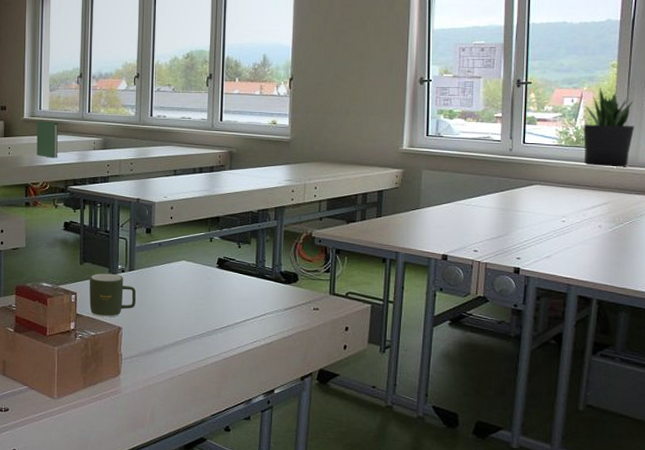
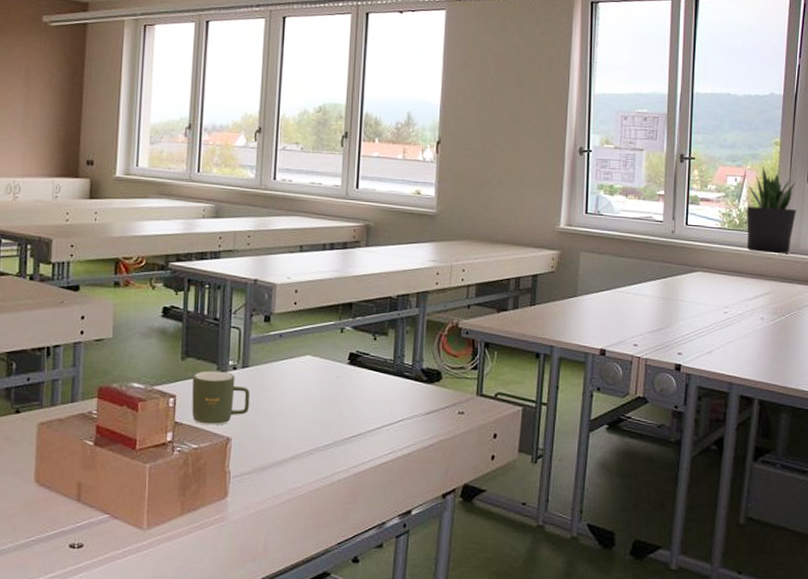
binder: present [36,121,58,158] -> none [130,180,159,227]

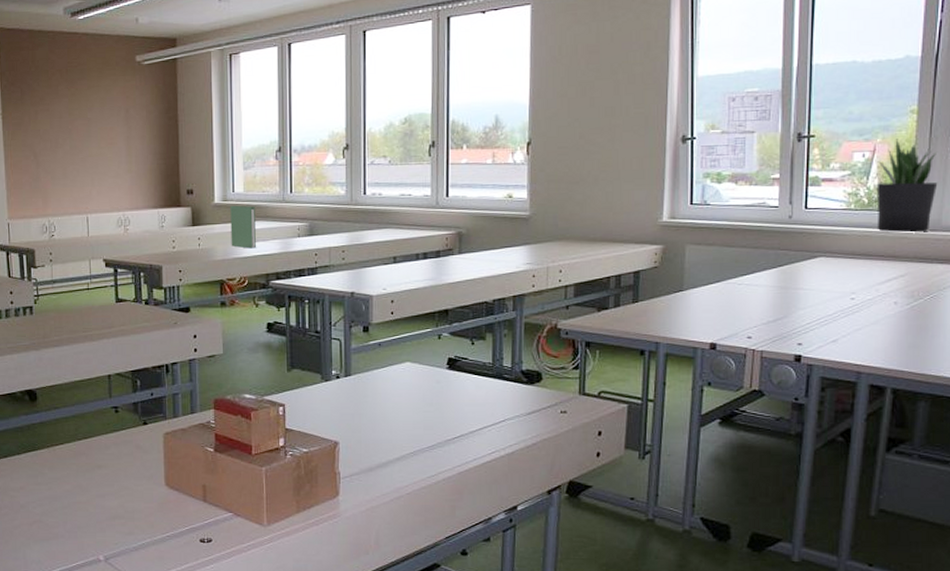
binder: none [130,180,159,227] -> present [230,205,256,249]
mug: present [191,370,250,426] -> none [298,380,355,431]

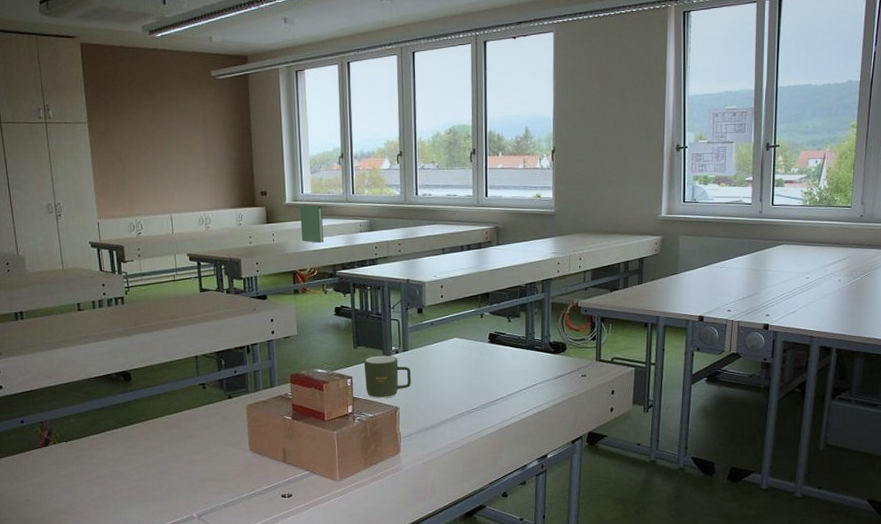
mug: none [298,380,355,431] -> present [363,355,412,399]
planter: present [876,139,938,233] -> none [826,148,872,224]

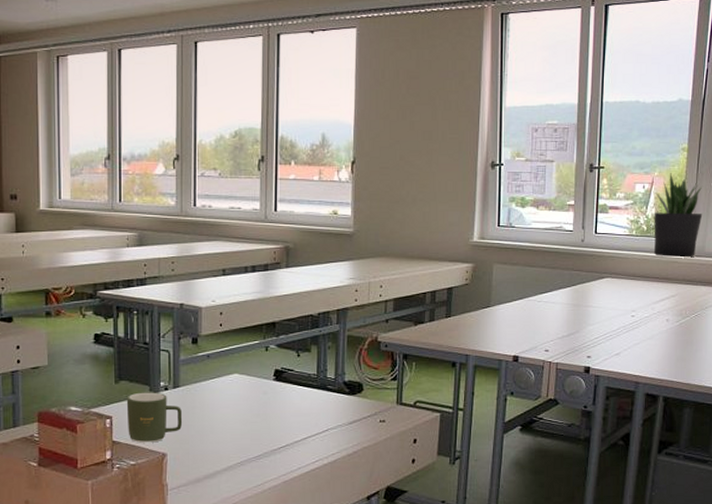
binder: present [300,205,324,243] -> none [56,212,83,258]
planter: none [826,148,872,224] -> present [653,173,703,258]

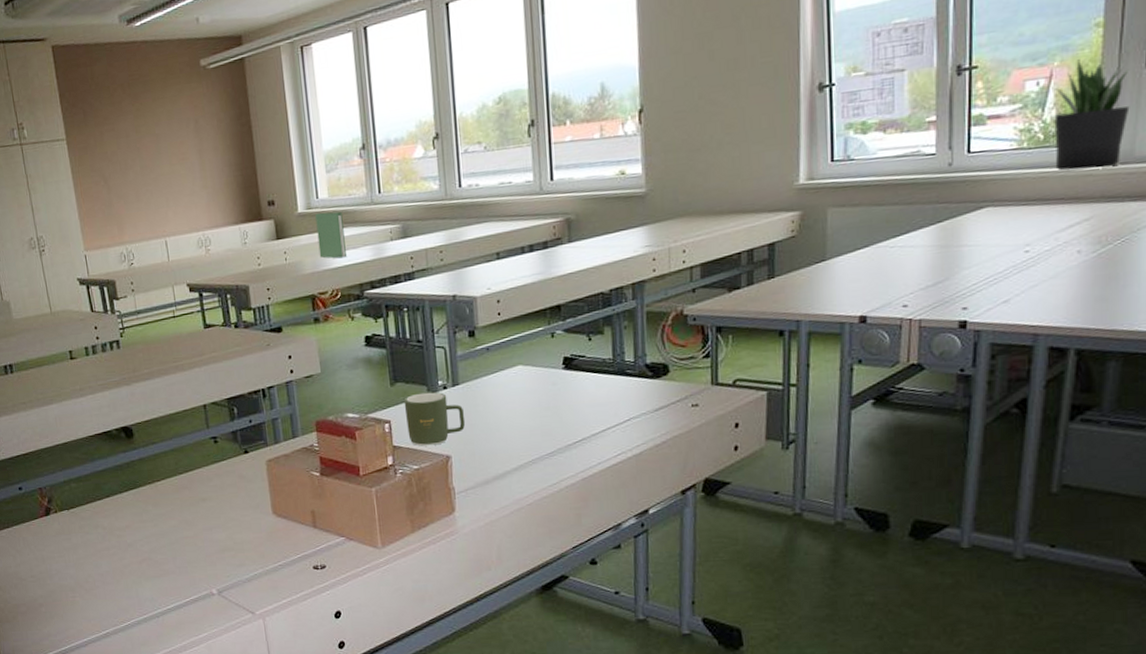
binder: none [56,212,83,258] -> present [315,211,346,259]

